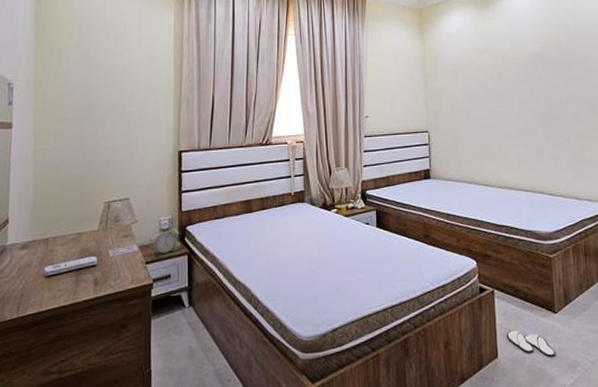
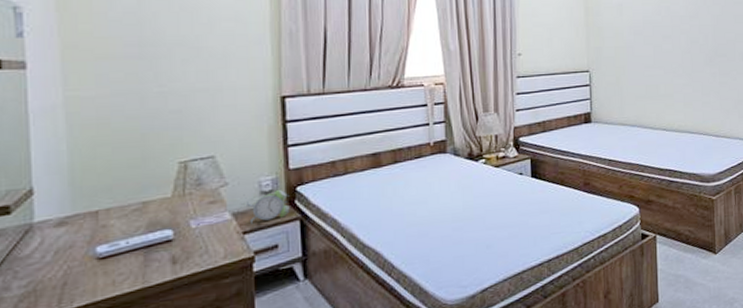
slippers: present [507,330,556,357] -> none [668,274,715,297]

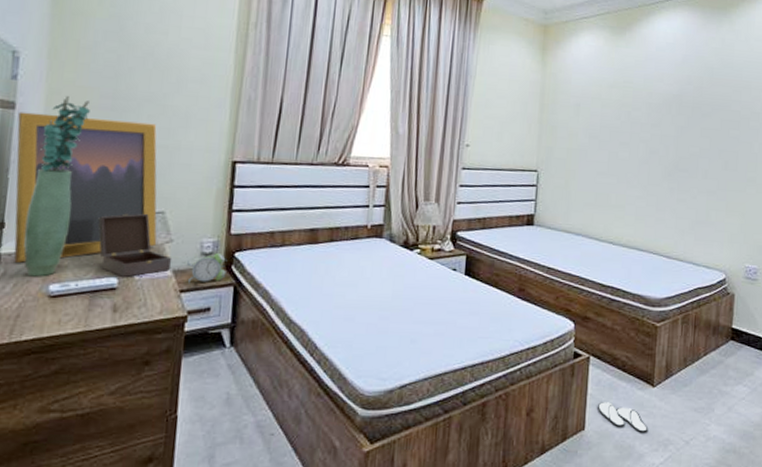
picture frame: none [31,67,211,231] -> present [14,111,157,264]
vase: none [57,49,115,242] -> present [23,96,90,277]
jewelry box: none [141,160,230,228] -> present [98,213,172,277]
slippers: none [668,274,715,297] -> present [598,402,649,433]

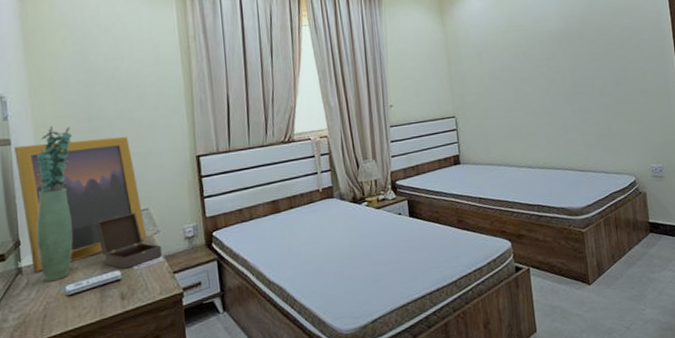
alarm clock: present [186,252,227,284] -> none [174,234,209,266]
slippers: present [598,402,649,433] -> none [544,304,592,327]

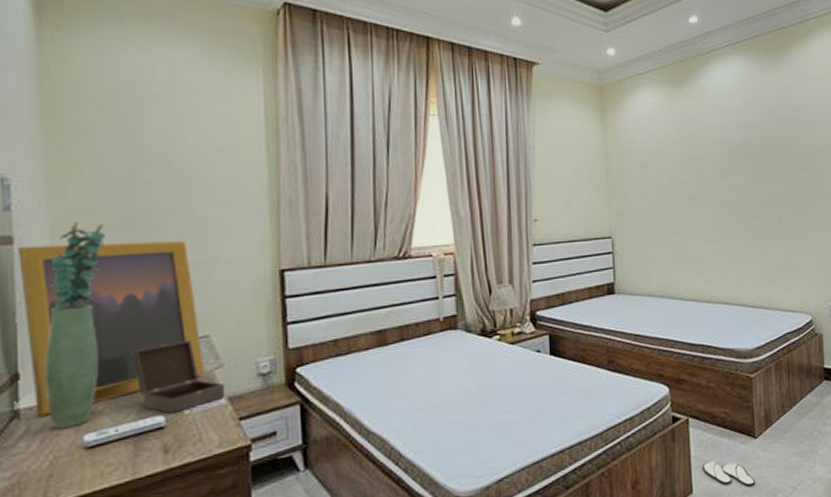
slippers: none [544,304,592,327] -> present [703,461,756,487]

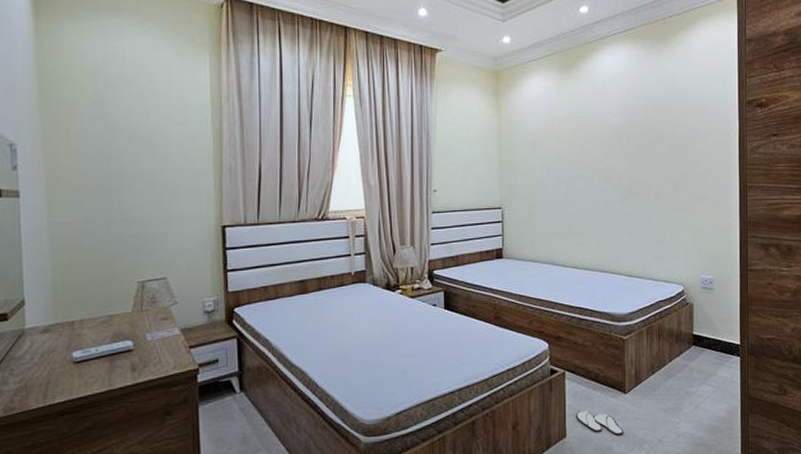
picture frame: present [19,240,205,418] -> none [23,198,163,336]
vase: present [44,222,105,430] -> none [43,181,87,347]
jewelry box: present [132,339,226,414] -> none [108,280,179,339]

